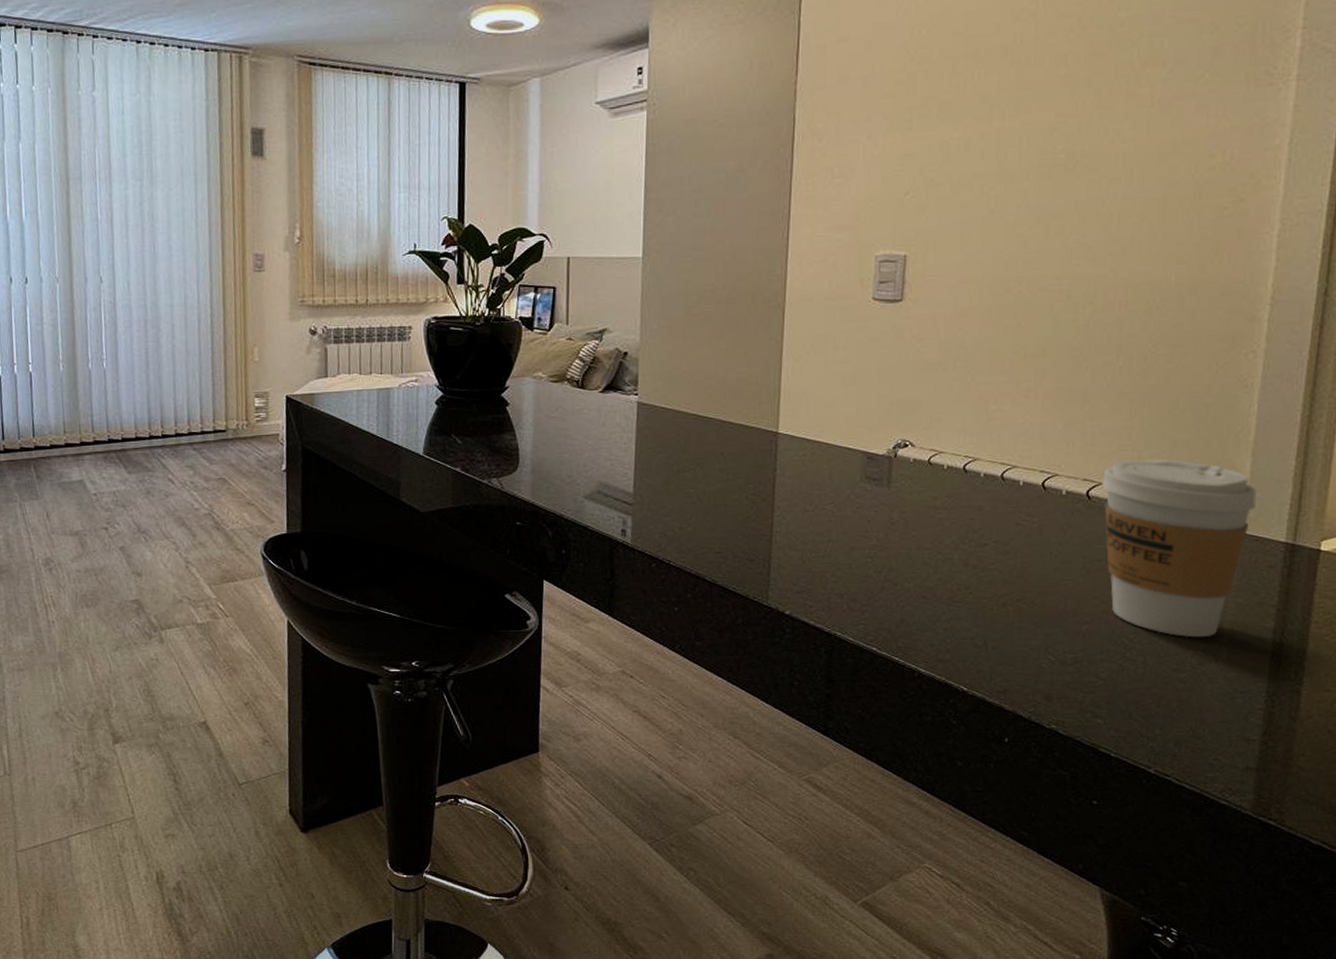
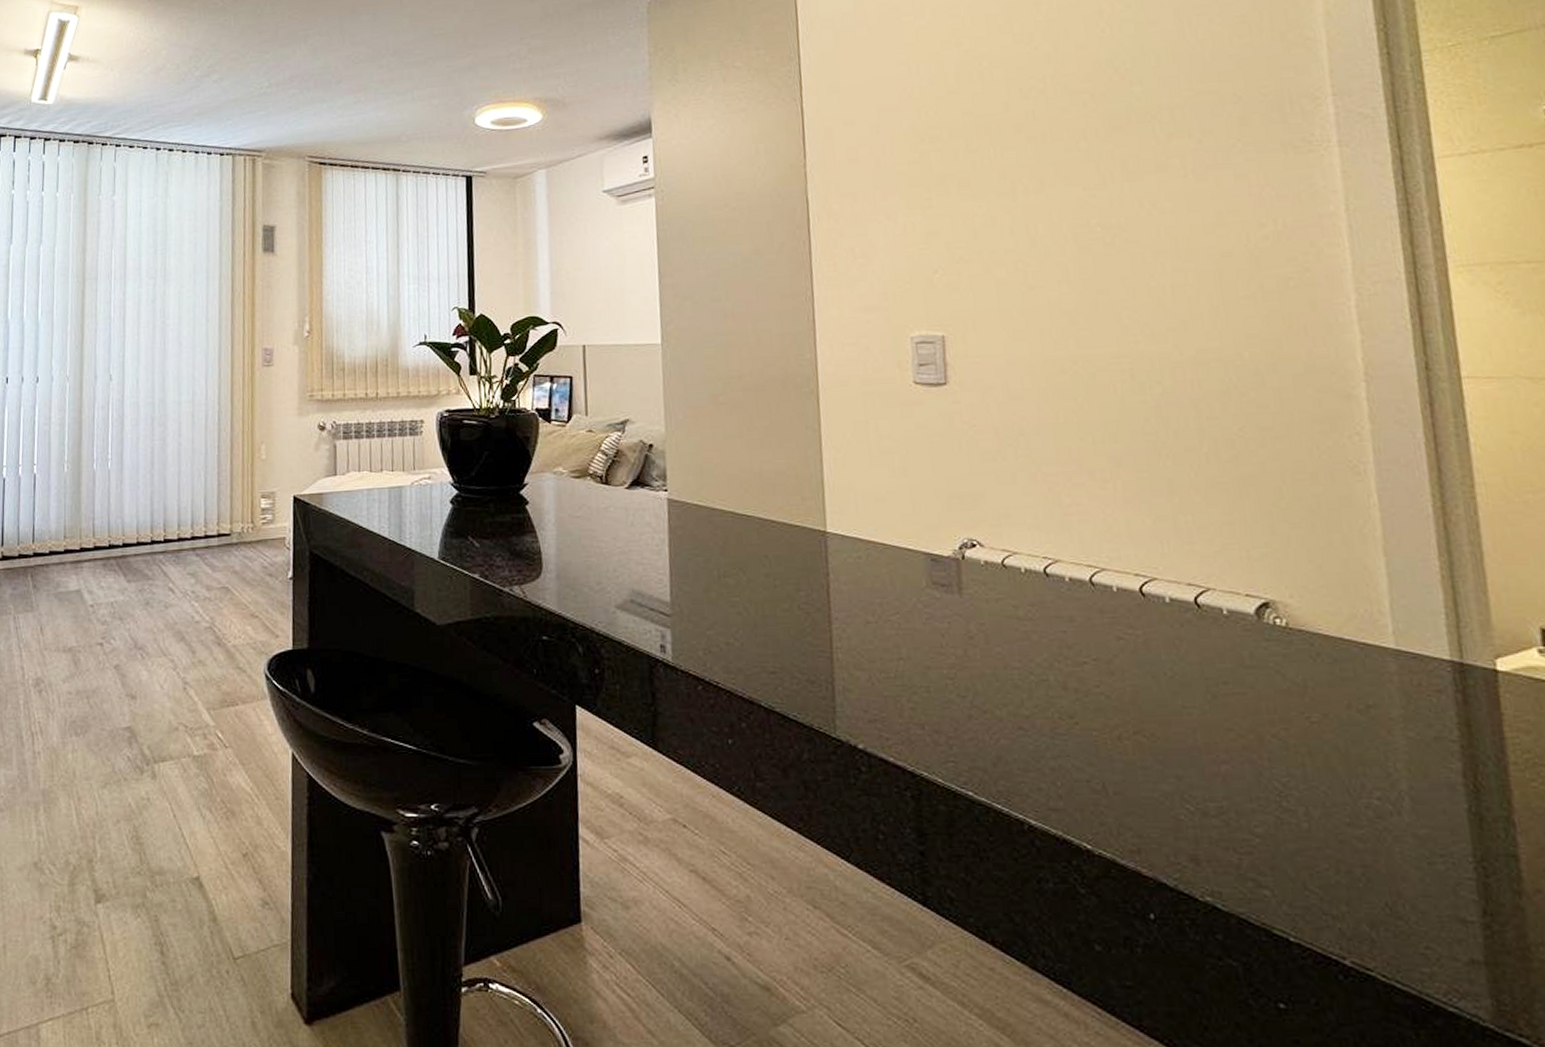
coffee cup: present [1101,458,1257,638] -> none [1209,558,1404,783]

